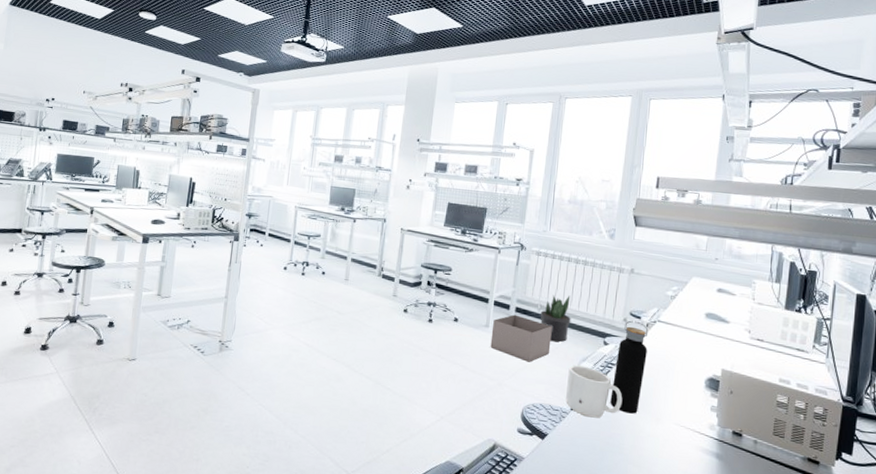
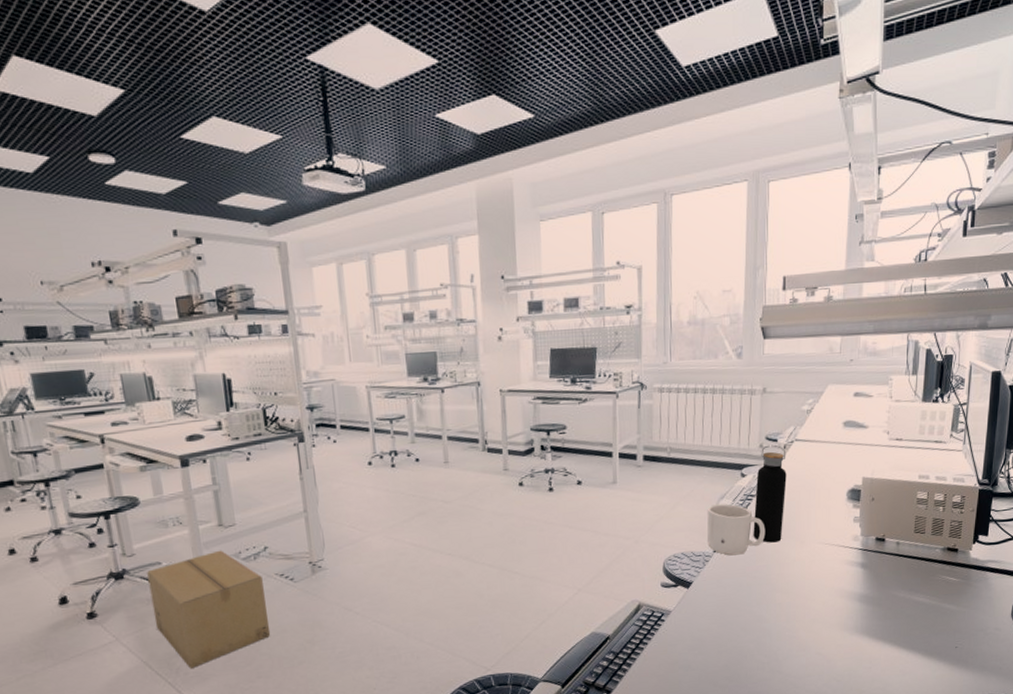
cardboard box: none [88,315,180,411] -> present [147,550,271,668]
storage bin: present [490,314,552,362] -> none [620,463,686,512]
planter: present [540,295,571,343] -> none [670,431,704,485]

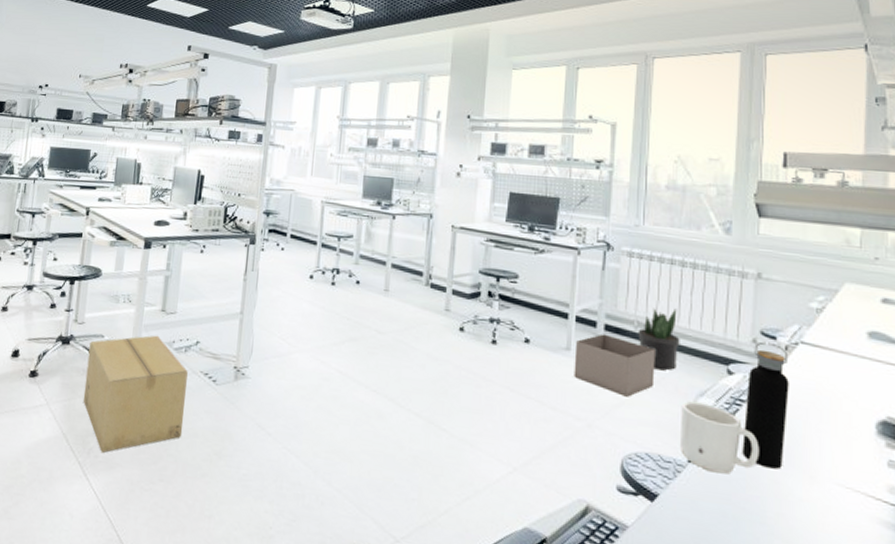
storage bin: none [620,463,686,512] -> present [574,334,655,397]
planter: none [670,431,704,485] -> present [638,308,680,371]

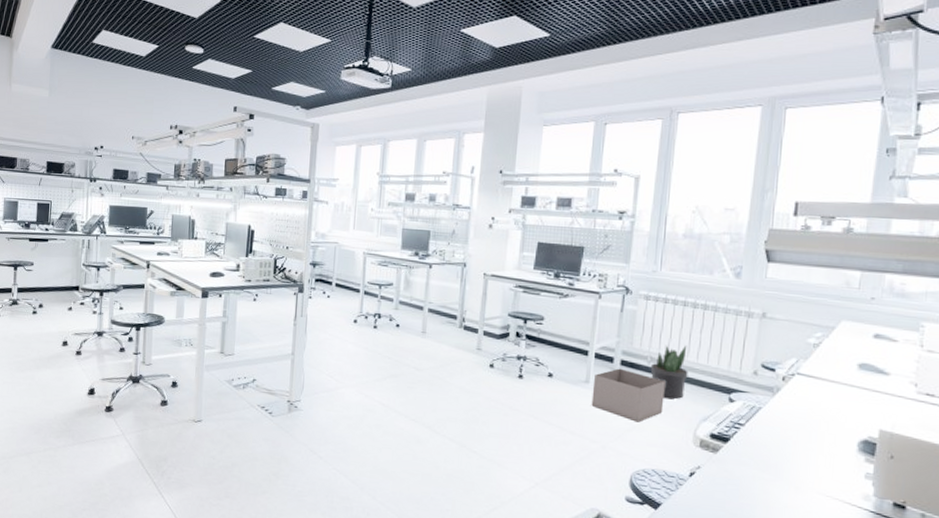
cardboard box: present [83,335,188,453] -> none [154,374,246,475]
mug: present [681,401,760,474] -> none [683,425,753,486]
water bottle: present [742,341,789,469] -> none [737,373,785,482]

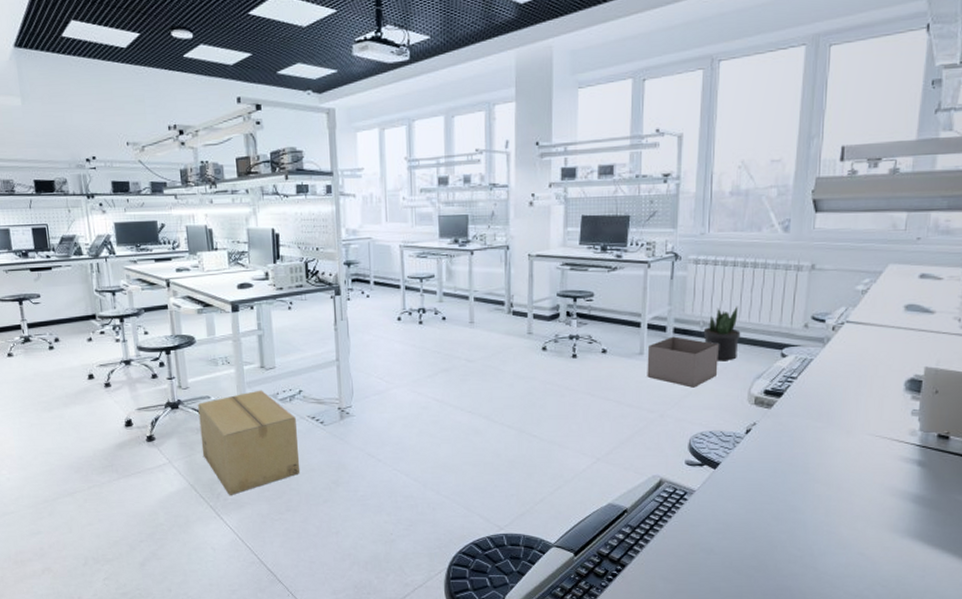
cardboard box: none [154,374,246,475] -> present [198,390,300,495]

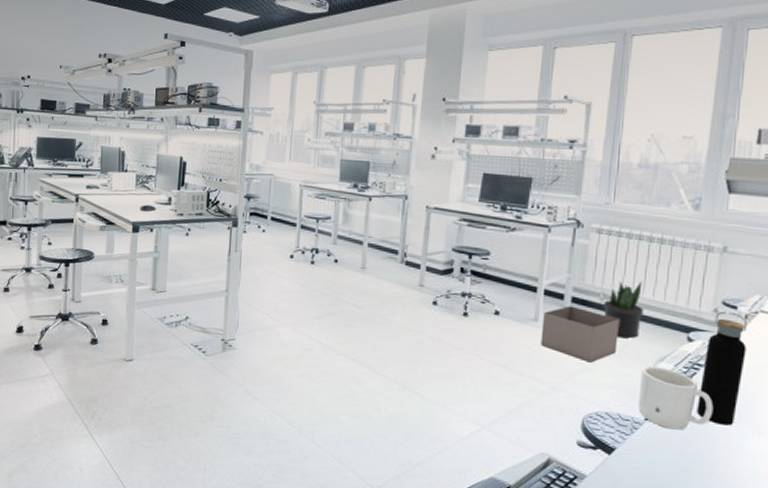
cardboard box: present [198,390,300,495] -> none [84,311,179,416]
mug: none [739,384,806,439] -> present [638,366,714,430]
water bottle: none [791,325,835,429] -> present [697,311,748,426]

